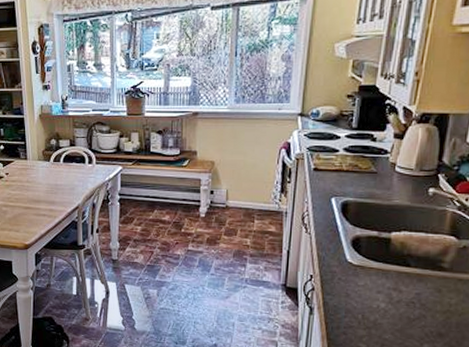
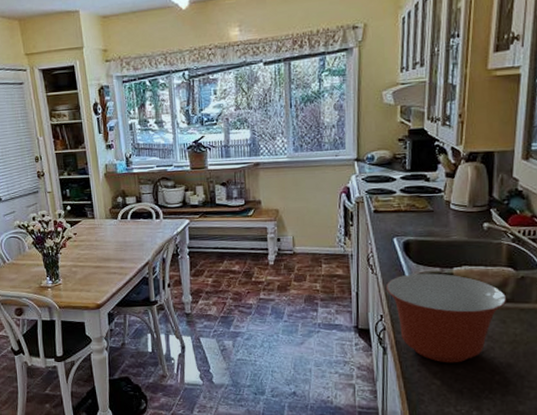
mixing bowl: none [319,236,446,329] -> present [386,273,507,363]

